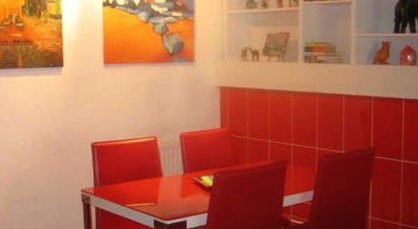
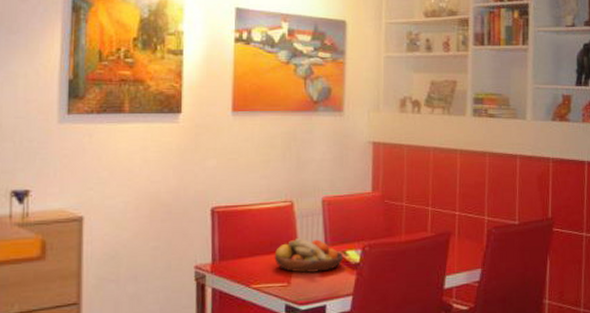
fruit bowl: none [143,167,200,195] -> present [274,238,344,273]

